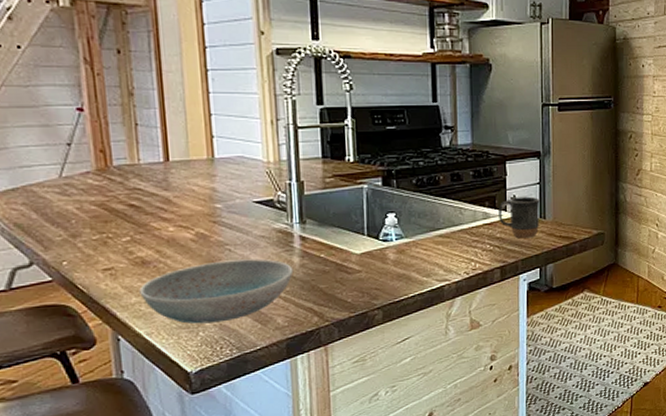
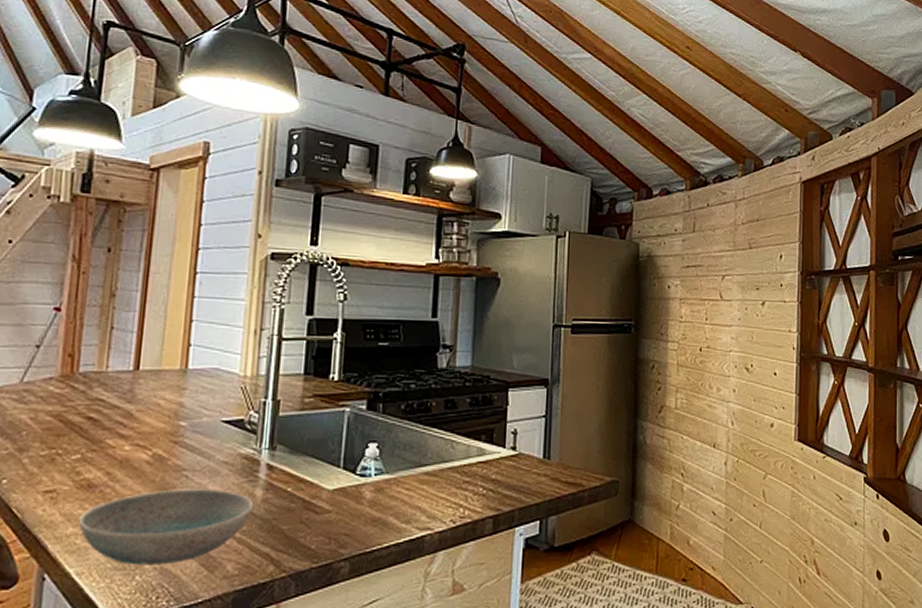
mug: present [498,196,540,239] -> none [495,429,545,482]

